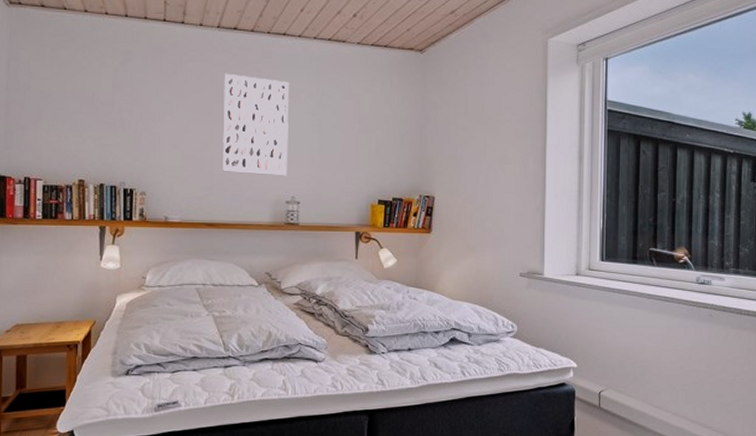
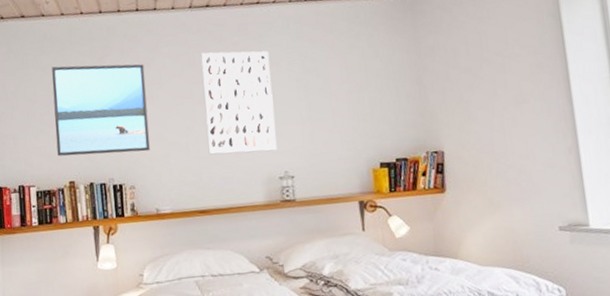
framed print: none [68,63,166,161] -> present [52,64,150,157]

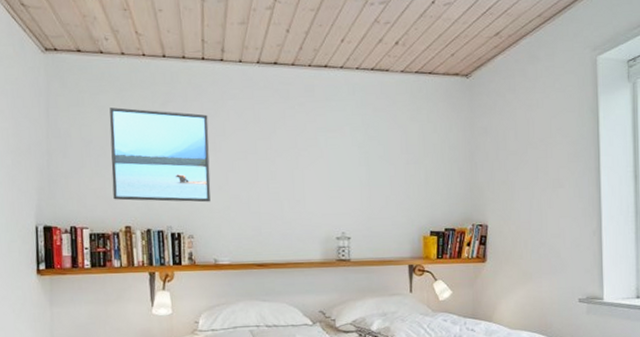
wall art: present [201,50,277,155] -> none [266,109,336,212]

